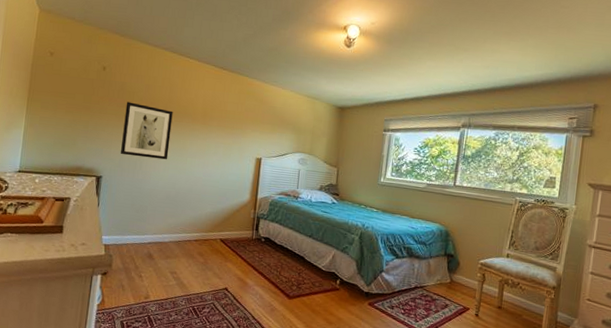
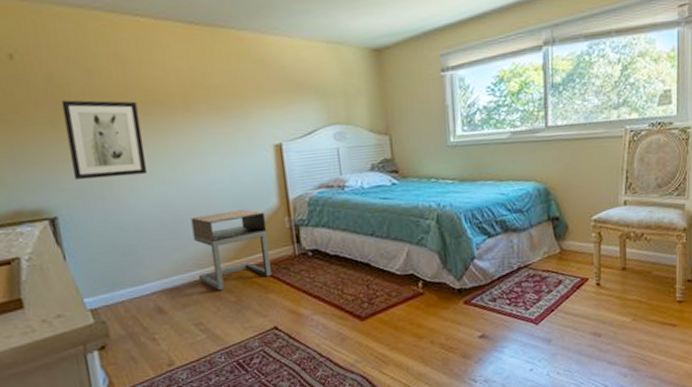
nightstand: none [183,196,239,252] -> present [190,209,271,291]

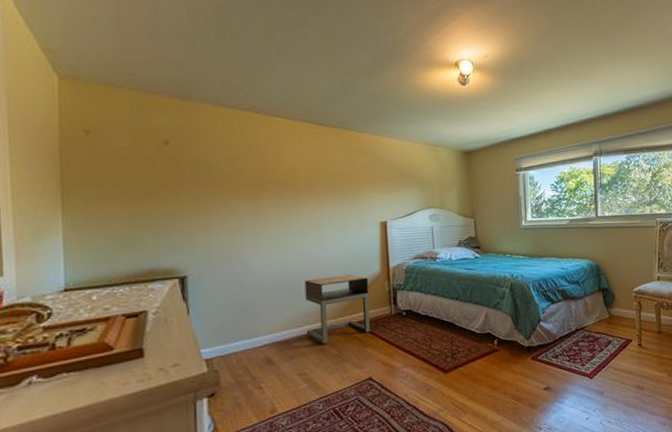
wall art: present [61,100,148,180] -> none [204,179,272,245]

